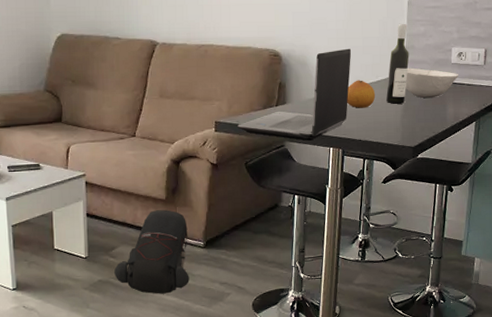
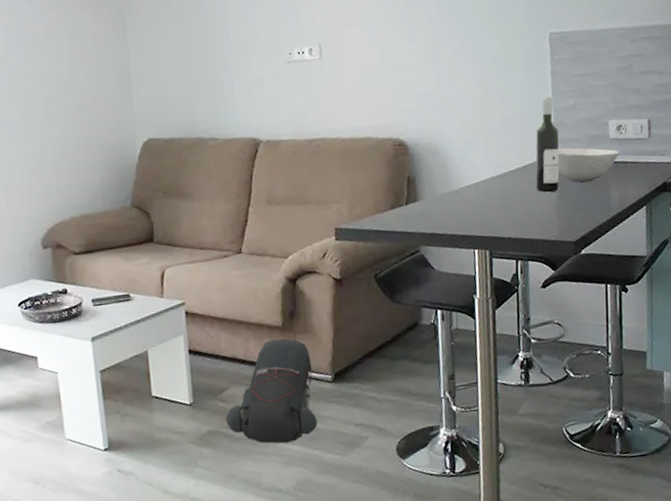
laptop computer: present [237,48,352,141] -> none [362,130,492,244]
fruit: present [347,80,376,108] -> none [489,166,524,200]

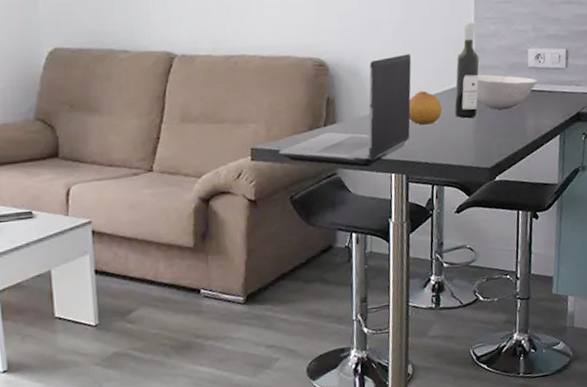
backpack: present [226,338,318,444] -> none [133,259,228,365]
laptop computer: none [362,130,492,244] -> present [279,54,412,167]
fruit: none [489,166,524,200] -> present [408,91,443,125]

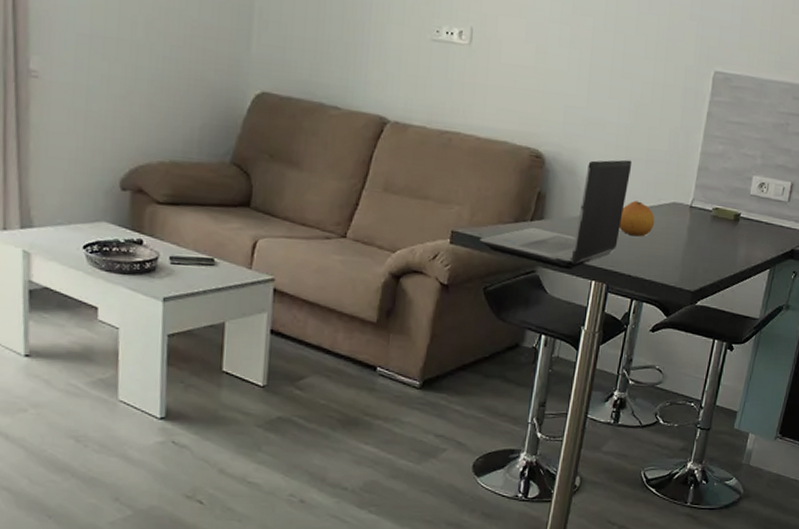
bottle: present [454,22,480,118] -> none [667,137,703,237]
bowl: present [476,74,538,110] -> none [691,193,758,235]

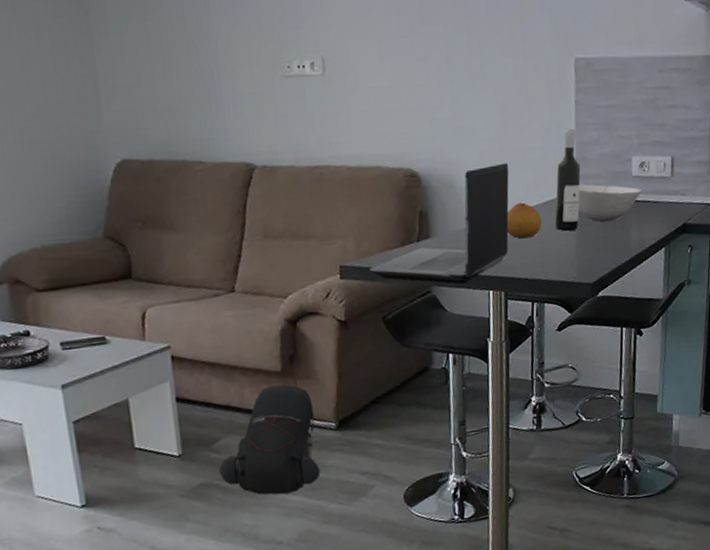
backpack: none [299,335,401,443] -> present [219,384,320,495]
bottle: none [667,137,703,237] -> present [555,128,581,231]
bowl: none [691,193,758,235] -> present [577,184,643,222]

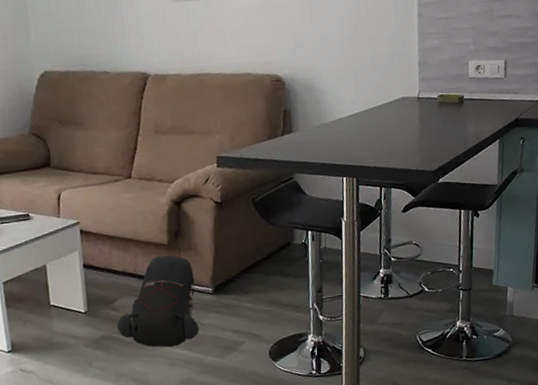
laptop computer: present [369,163,509,284] -> none [241,68,360,171]
fruit: present [506,202,542,239] -> none [358,101,389,133]
bottle: present [555,128,581,231] -> none [400,37,423,126]
bowl: present [577,184,643,222] -> none [420,85,479,118]

